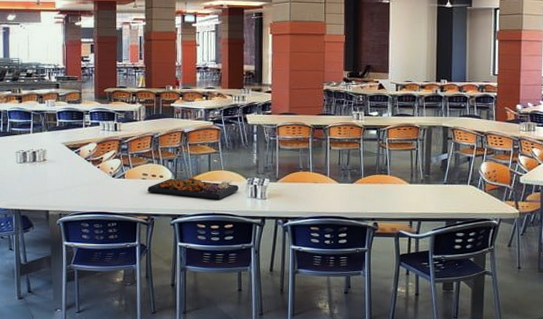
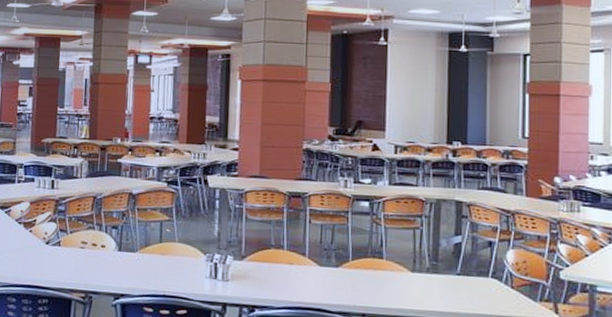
food tray: present [147,177,239,200] -> none [86,249,195,280]

